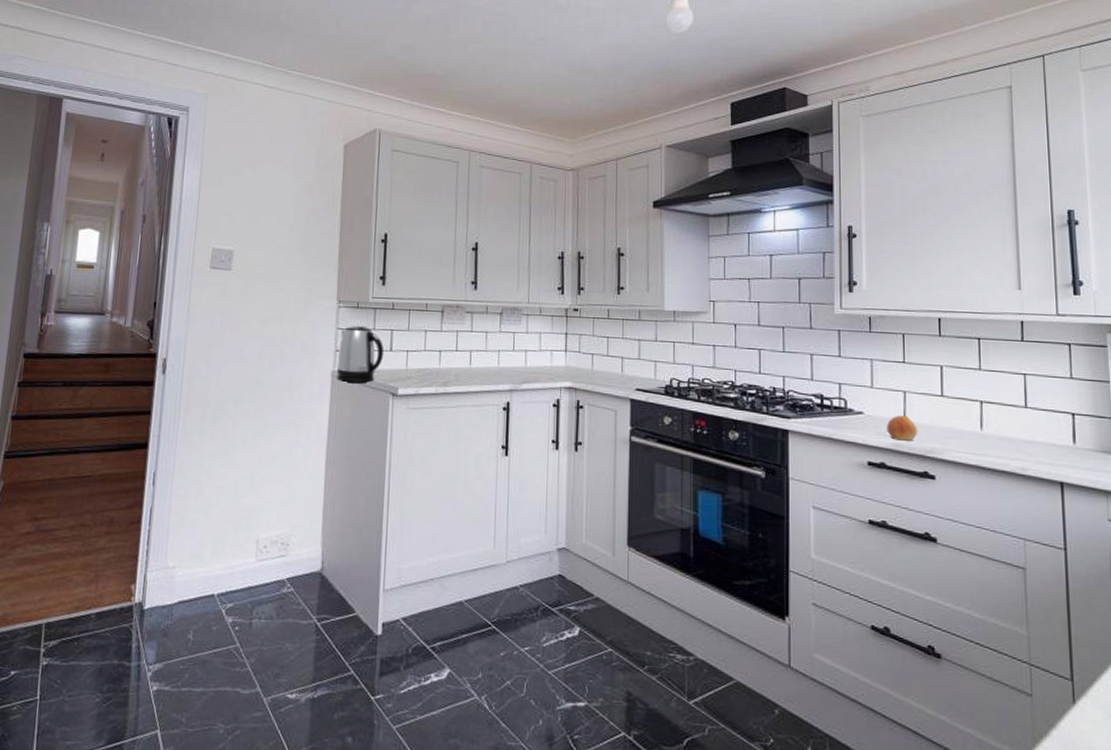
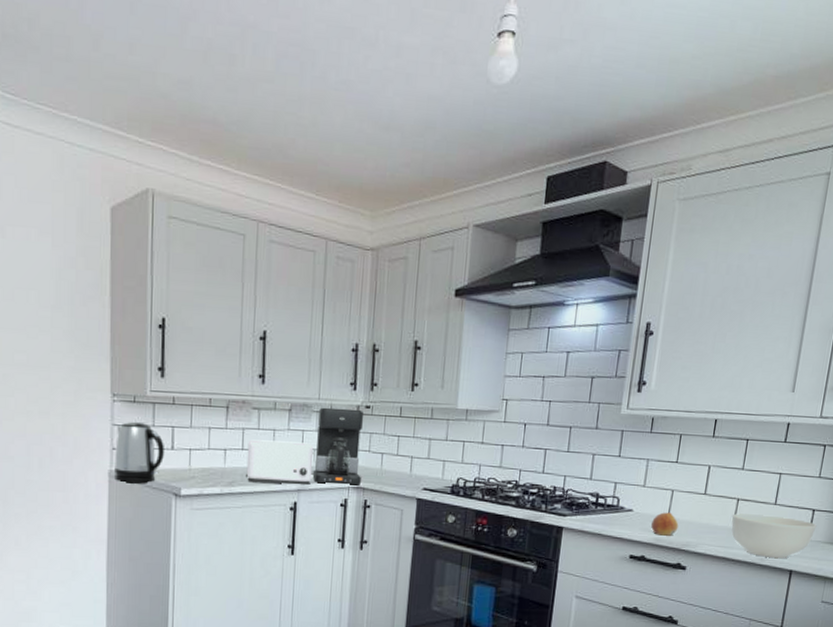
toaster: none [460,341,528,386] -> present [246,439,316,486]
coffee maker: none [524,310,573,386] -> present [312,407,364,486]
bowl: none [977,417,1081,469] -> present [731,513,817,559]

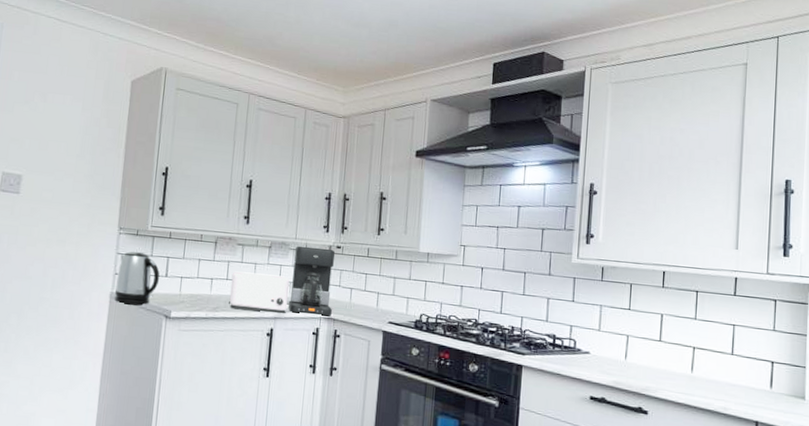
fruit: present [650,512,679,536] -> none [608,356,637,380]
bowl: present [731,513,817,559] -> none [689,361,778,410]

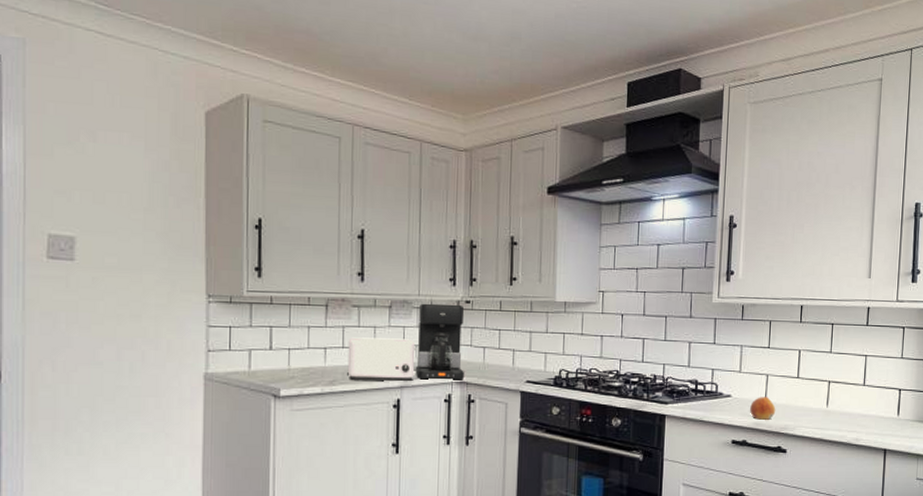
kettle: present [114,251,160,305] -> none [209,322,263,386]
fruit: none [608,356,637,380] -> present [749,397,776,420]

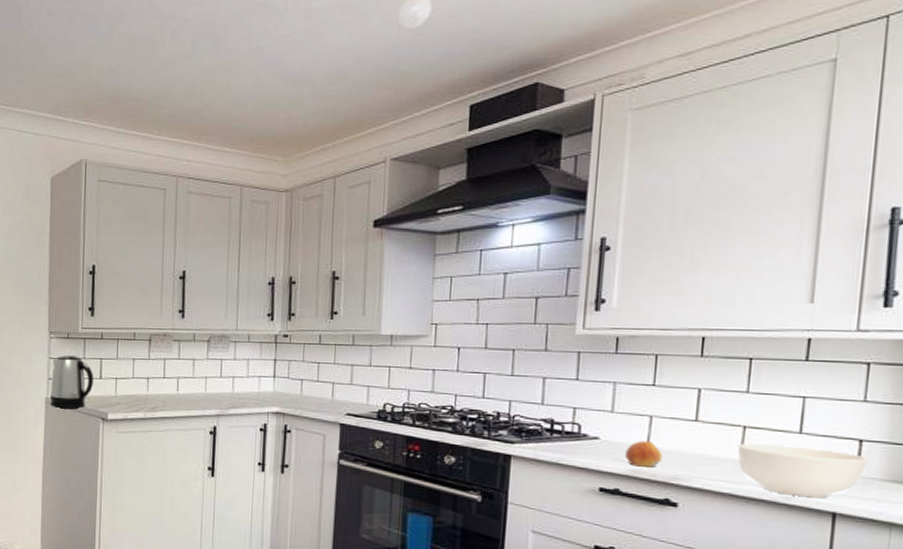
kettle: none [209,322,263,386] -> present [49,355,94,409]
toaster: present [347,337,418,382] -> none [167,369,235,411]
coffee maker: present [415,303,465,380] -> none [231,337,282,411]
bowl: none [825,395,904,438] -> present [737,443,868,499]

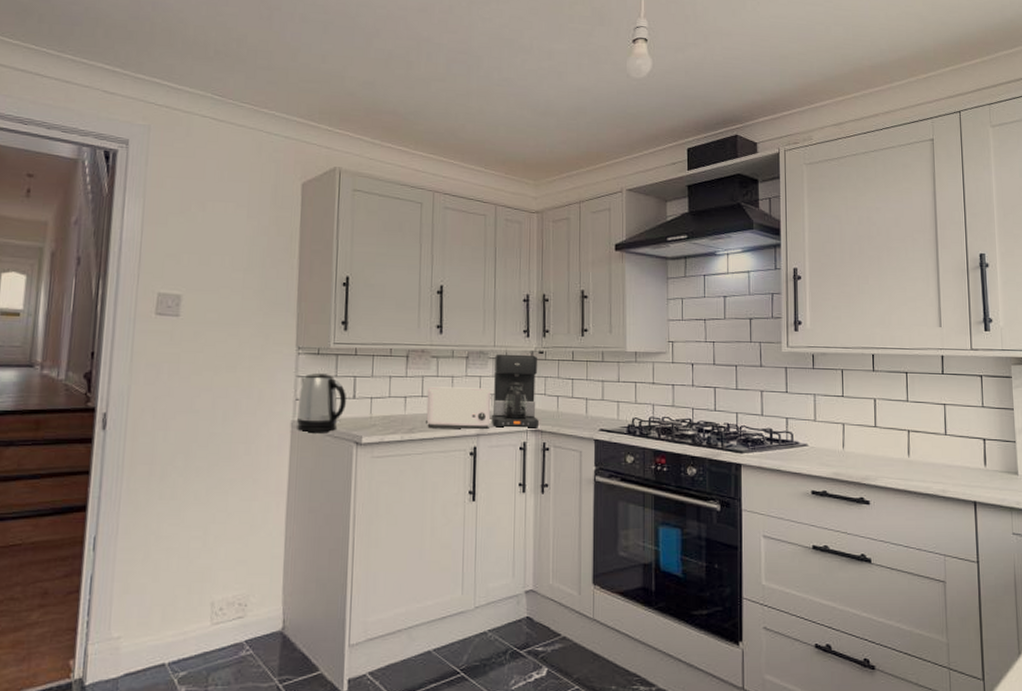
toaster: none [167,369,235,411] -> present [426,386,494,430]
coffee maker: none [231,337,282,411] -> present [491,353,539,429]
fruit: present [624,441,663,468] -> none [827,446,855,470]
bowl: present [737,443,868,499] -> none [905,445,991,490]

